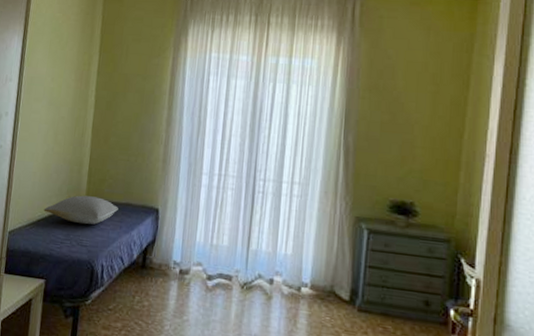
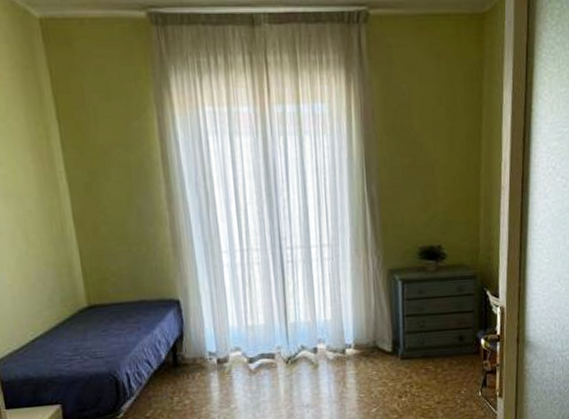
pillow: present [43,195,118,225] -> none [36,300,131,335]

